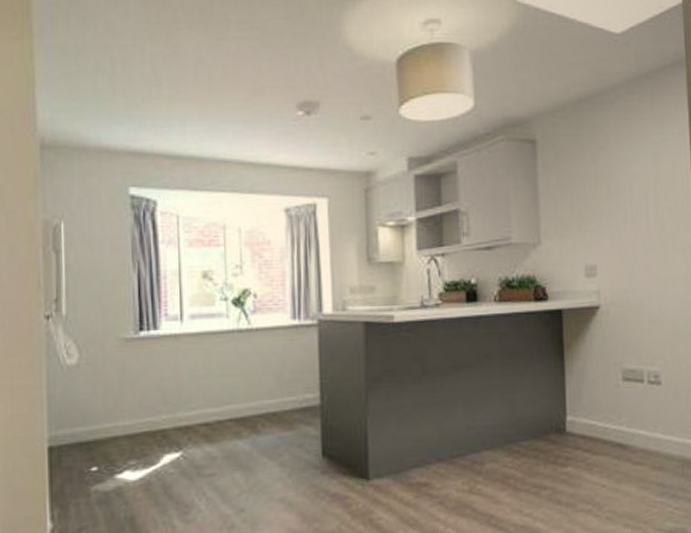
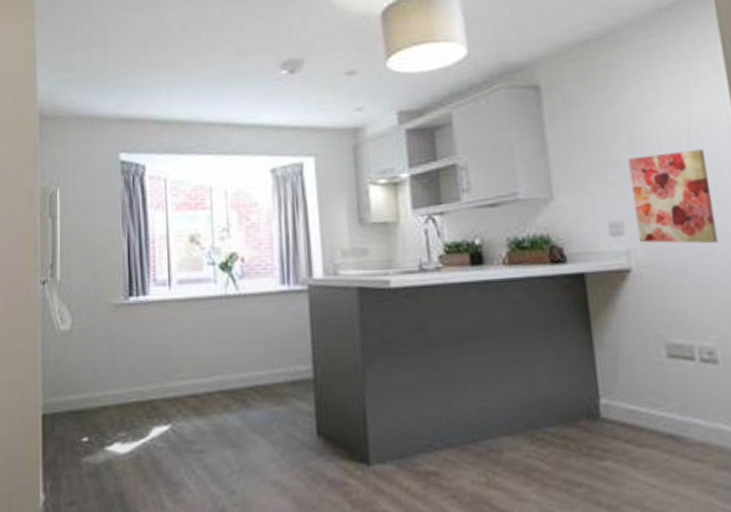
wall art: none [605,203,671,285] -> present [628,149,719,244]

